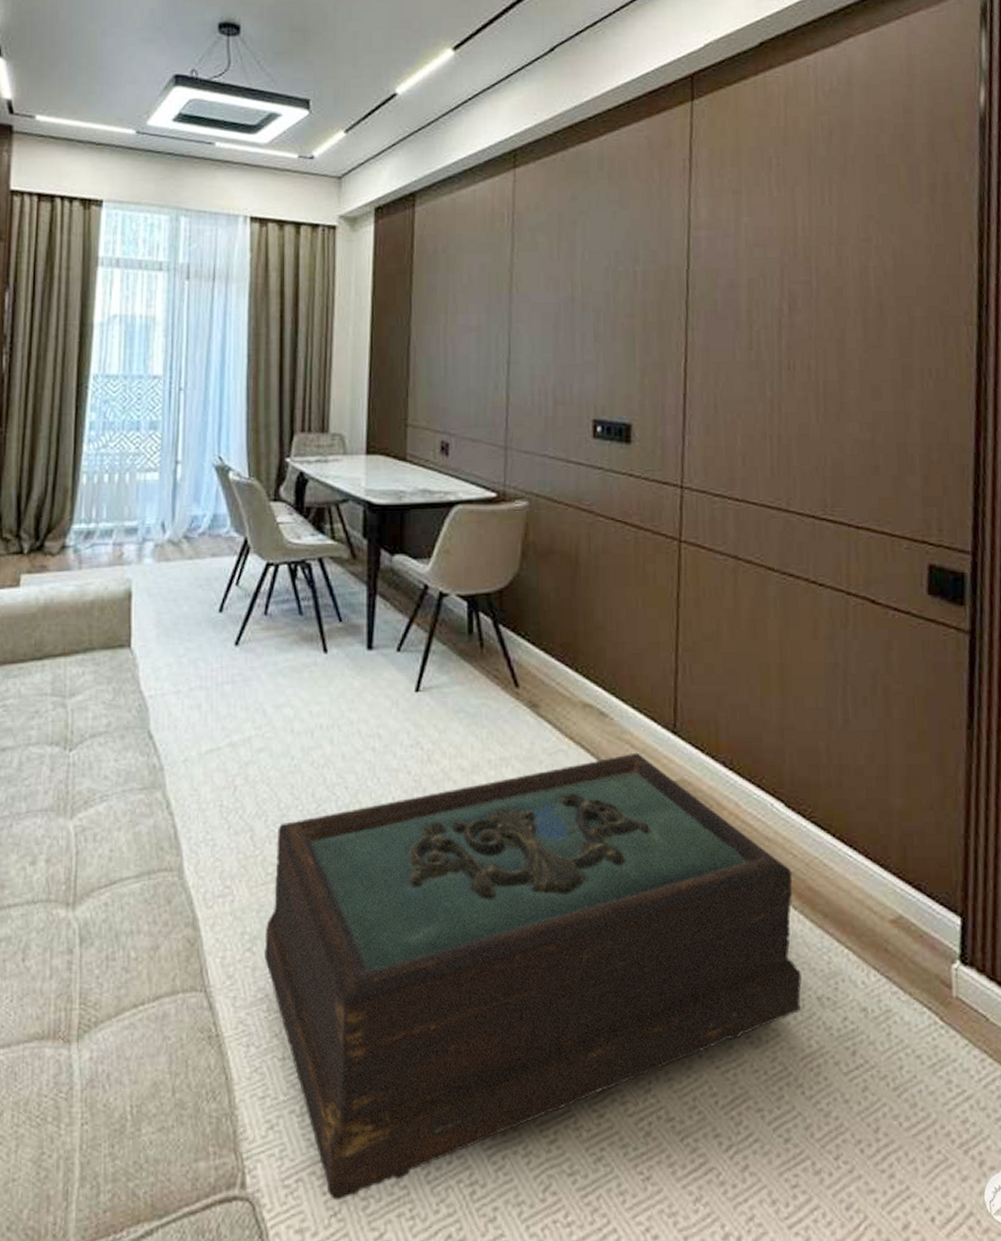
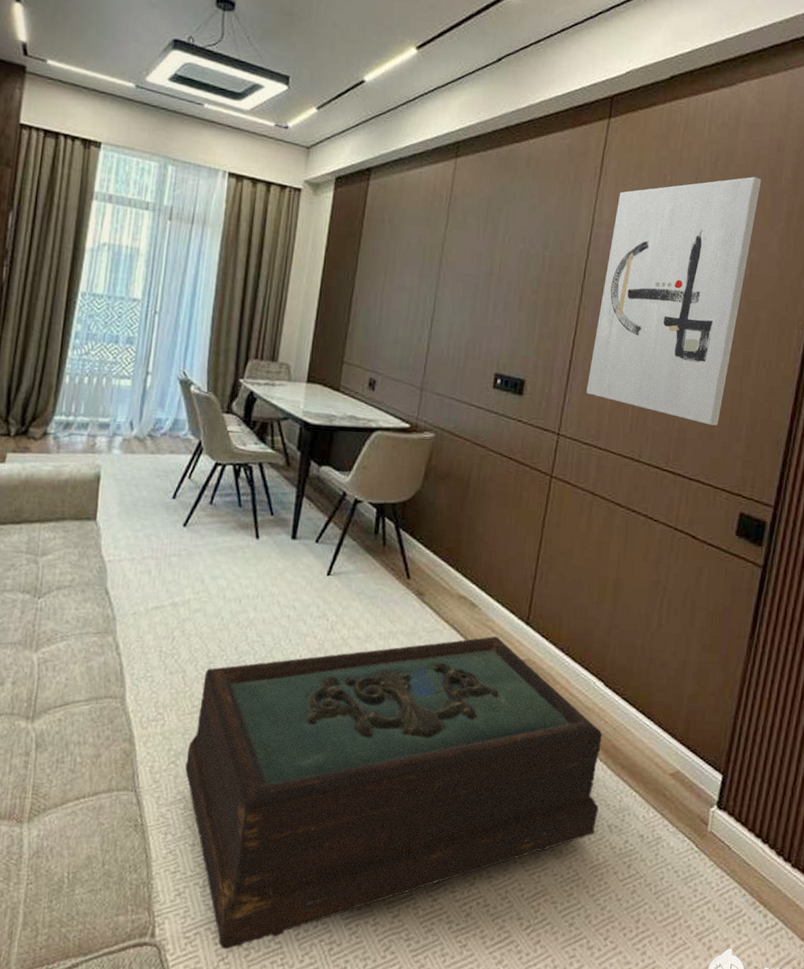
wall art: none [709,147,891,457] -> present [586,177,762,426]

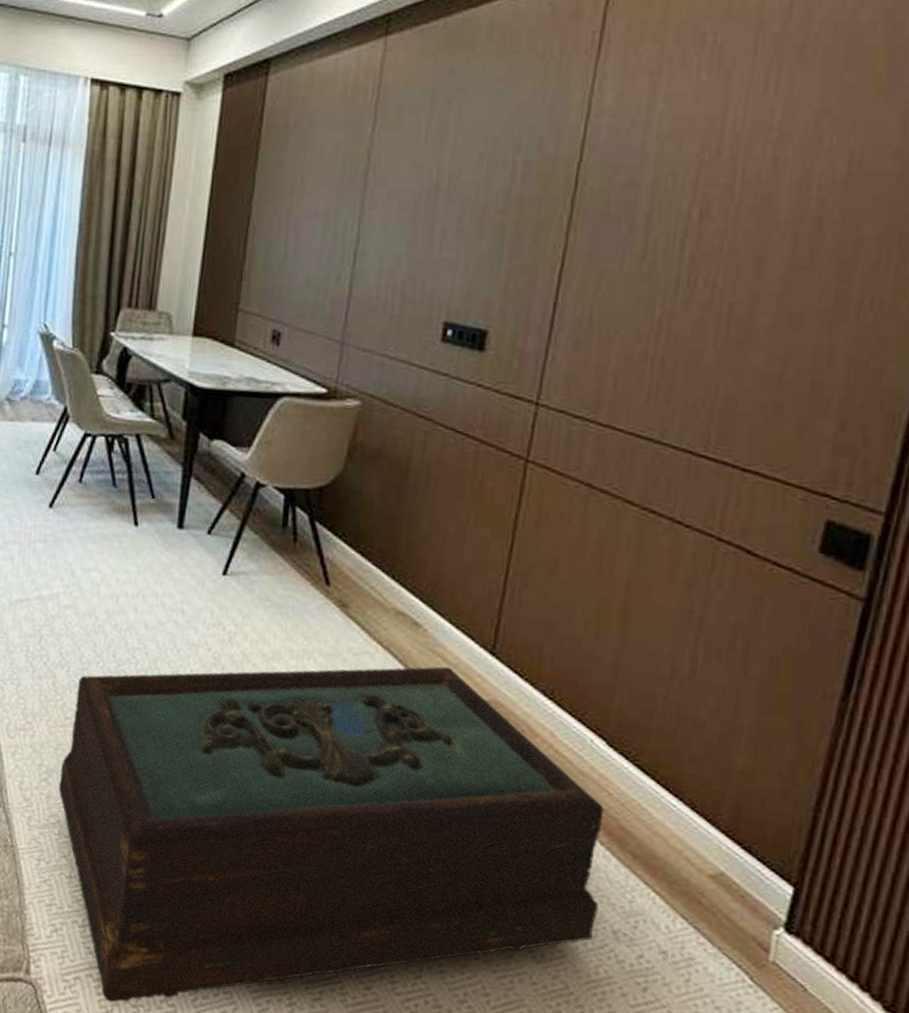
wall art: present [586,177,762,426] -> none [579,25,870,395]

